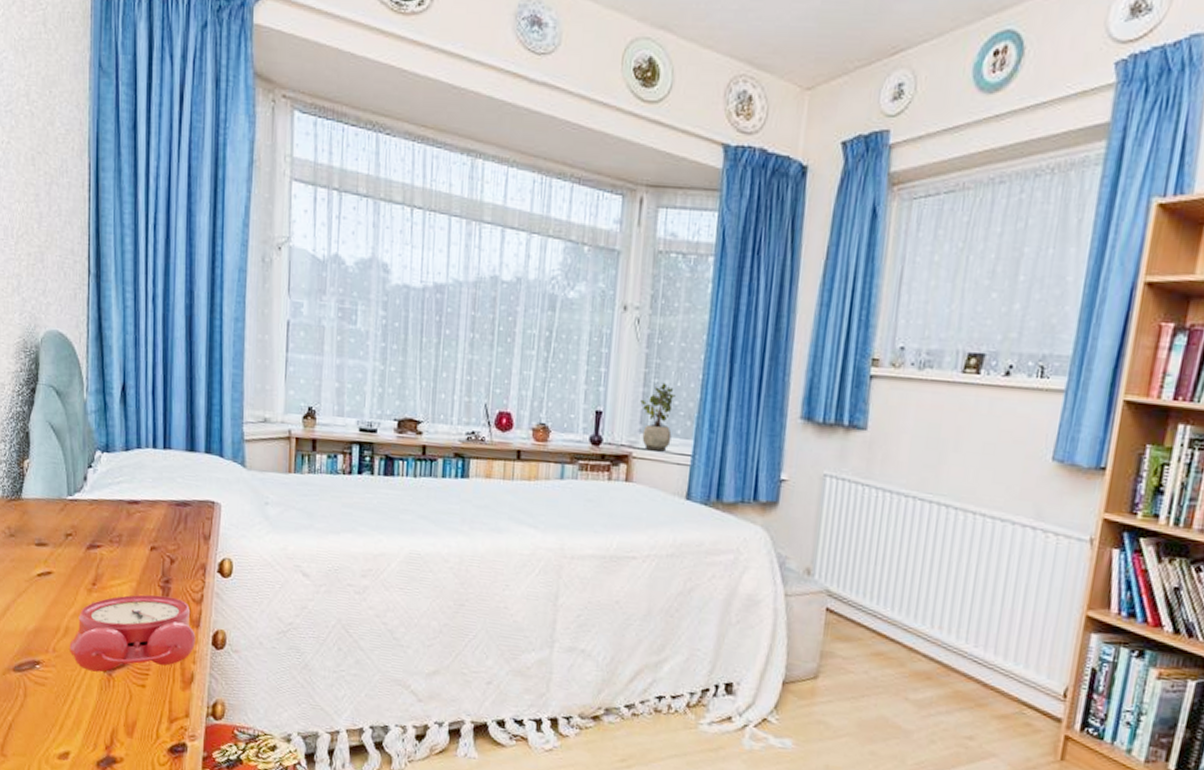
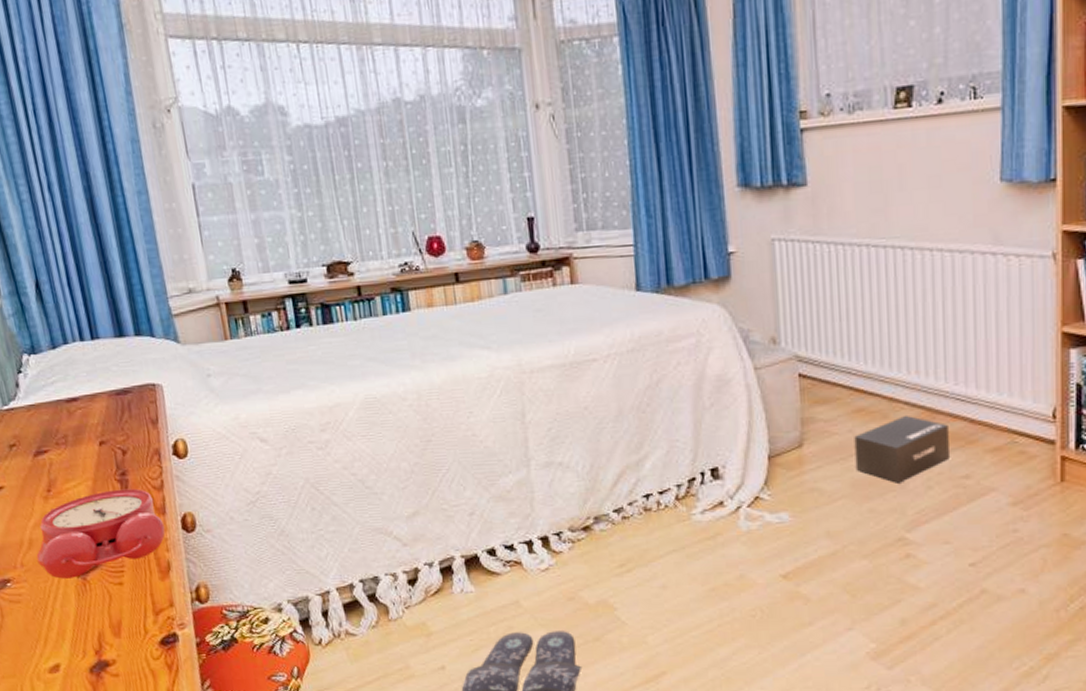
potted plant: present [640,382,675,453] -> none [571,175,610,249]
box: none [864,667,961,732] -> present [854,416,949,483]

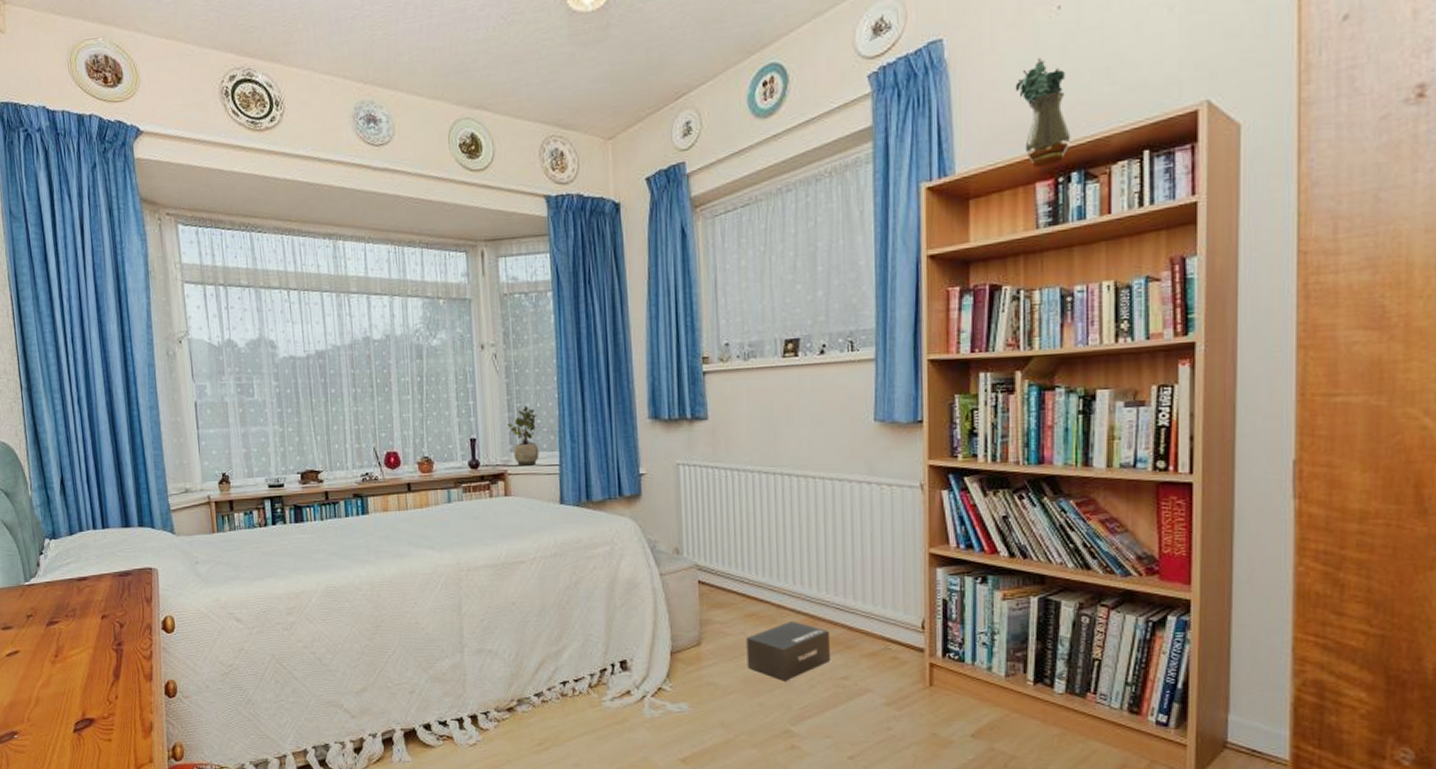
alarm clock: present [36,488,166,579] -> none [41,657,151,734]
potted plant: none [571,175,610,249] -> present [507,405,539,467]

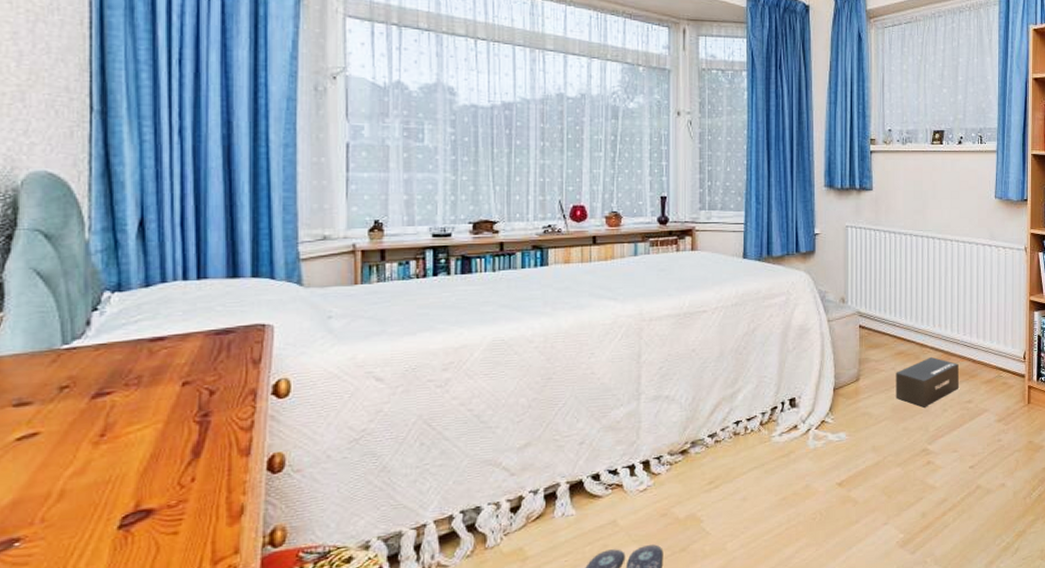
potted plant: present [507,405,539,467] -> none [698,169,726,225]

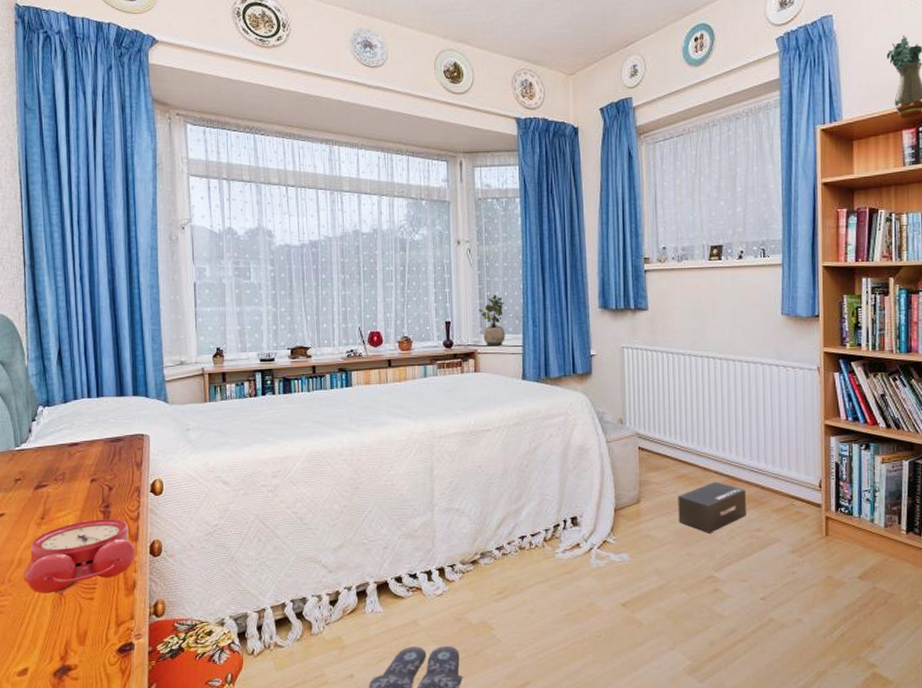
alarm clock: none [66,430,245,533] -> present [23,519,135,593]
potted plant: none [698,169,726,225] -> present [478,294,505,347]

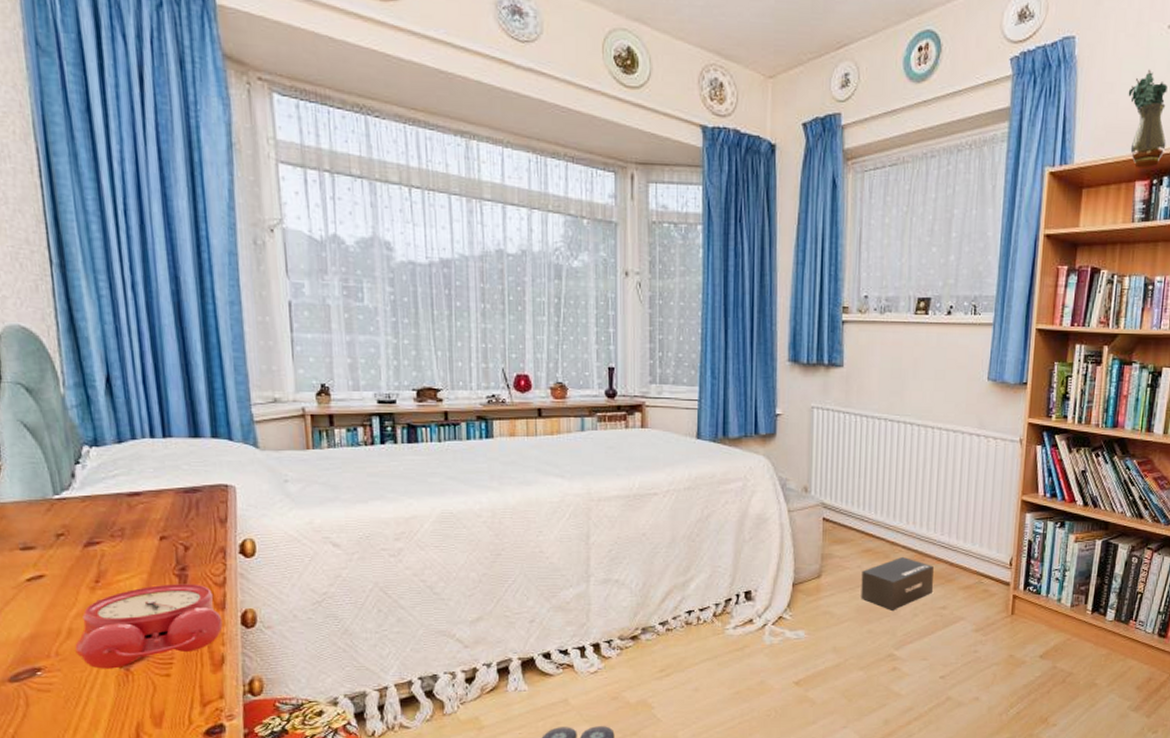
potted plant: present [478,294,505,347] -> none [648,338,679,400]

